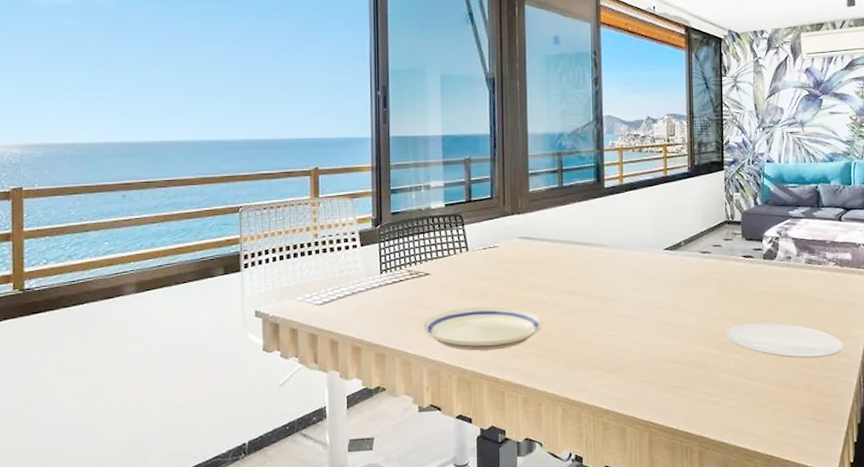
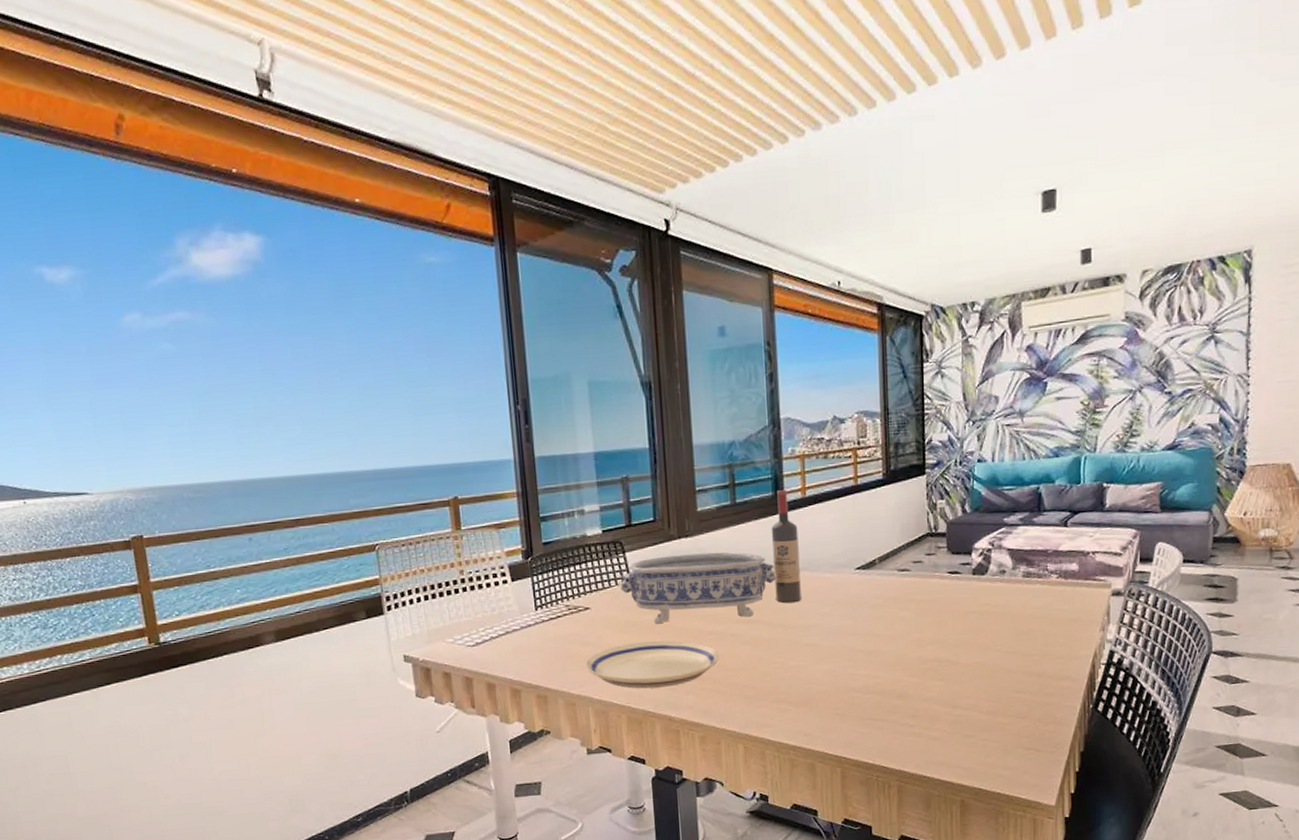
decorative bowl: none [458,228,595,291] -> present [620,552,776,624]
wine bottle: none [592,177,618,278] -> present [771,490,803,604]
plate: present [726,322,844,359] -> none [928,645,1067,684]

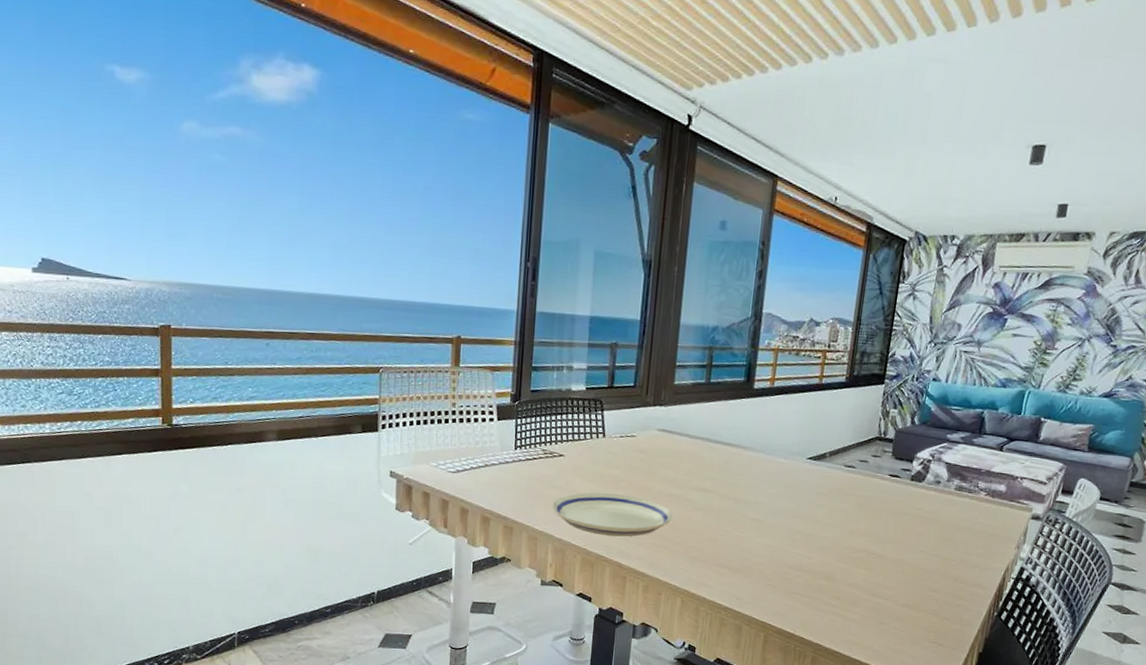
decorative bowl: present [620,552,776,624] -> none [594,419,735,486]
wine bottle: present [771,490,803,604] -> none [731,377,762,480]

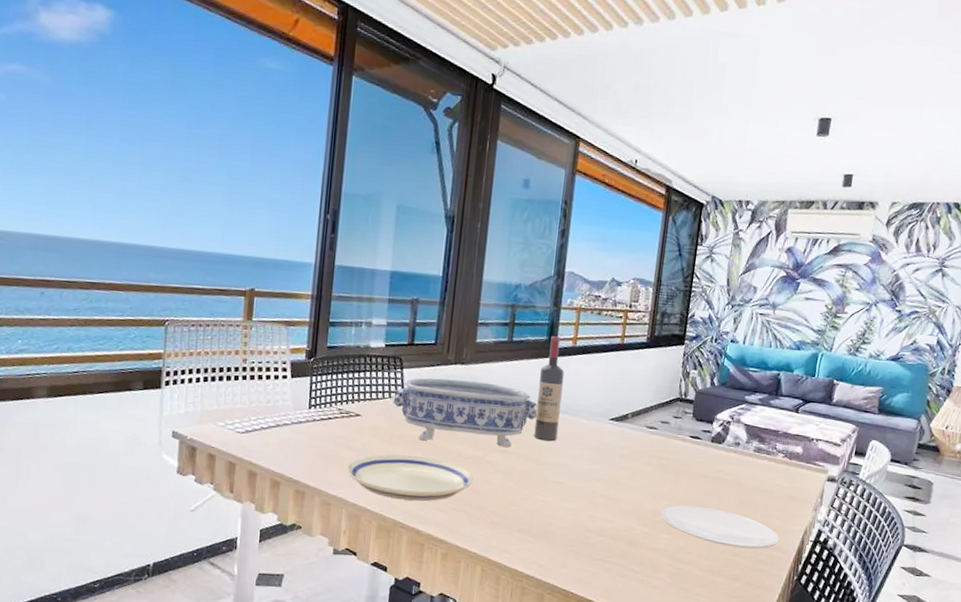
decorative bowl: none [594,419,735,486] -> present [393,378,538,448]
wine bottle: none [731,377,762,480] -> present [534,336,565,442]
plate: none [858,542,980,585] -> present [661,505,780,549]

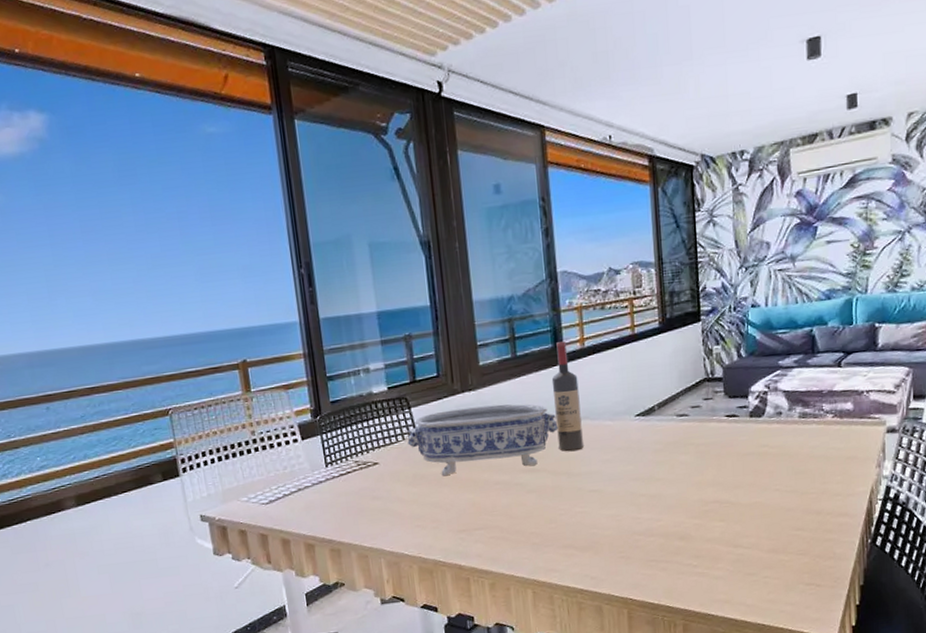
plate: present [347,454,474,501] -> none [376,491,506,539]
plate: present [661,505,780,549] -> none [709,485,845,522]

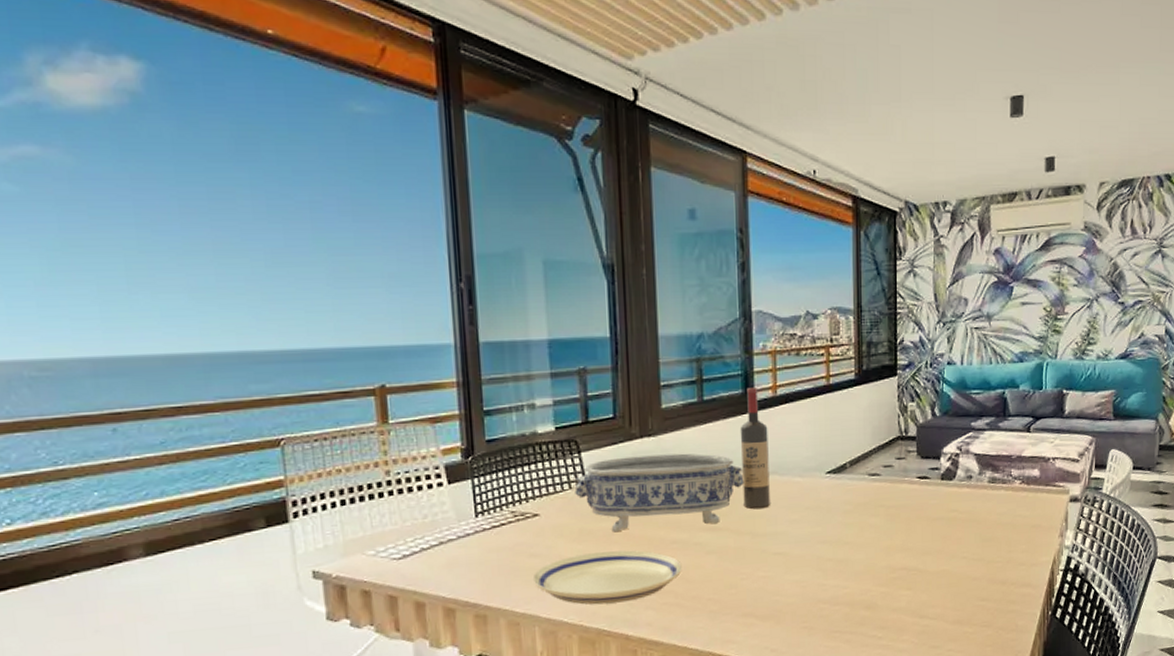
plate: none [376,491,506,539] -> present [532,550,682,605]

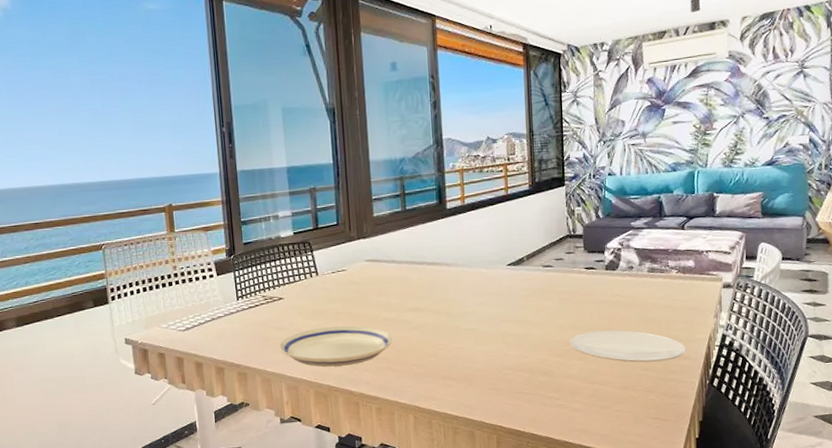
decorative bowl: present [574,453,744,533] -> none [309,251,440,312]
wine bottle: present [740,388,771,510] -> none [435,199,463,295]
plate: none [897,552,1028,592] -> present [569,330,686,363]

